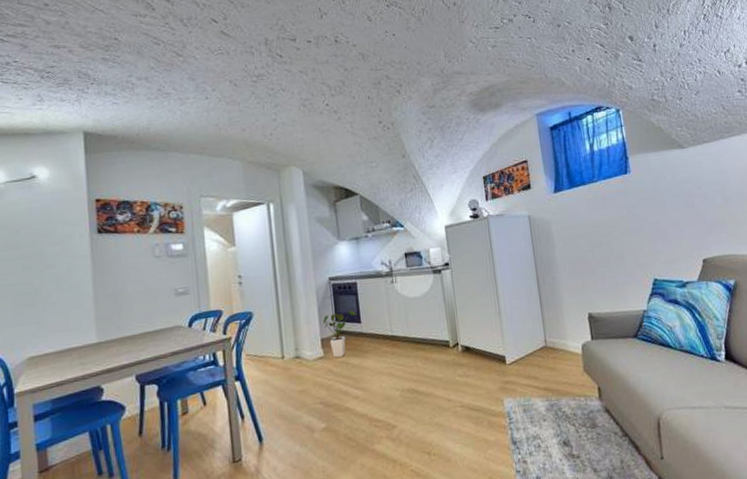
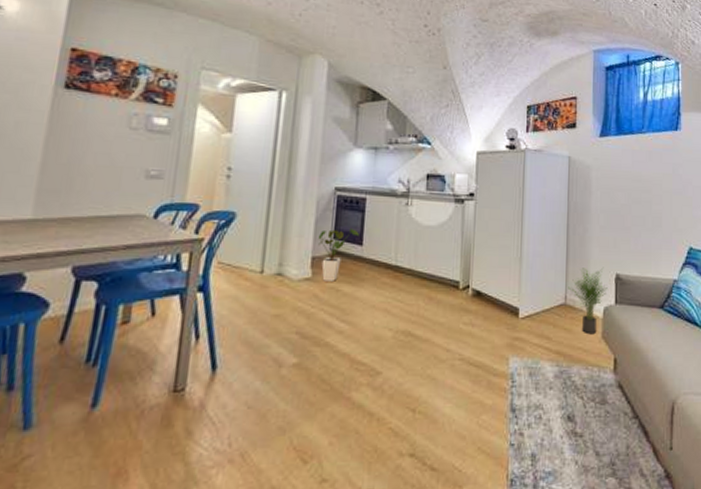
potted plant: none [546,309,583,370] -> present [568,267,608,335]

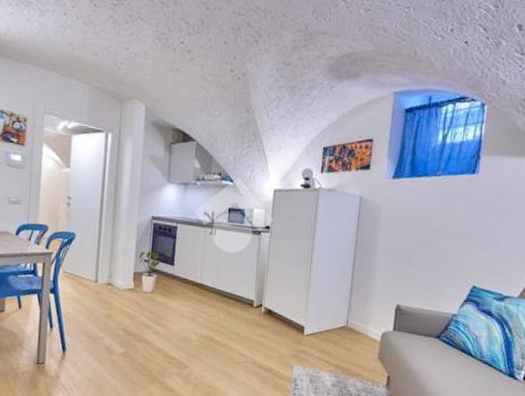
potted plant: present [568,267,608,335] -> none [350,297,388,355]

